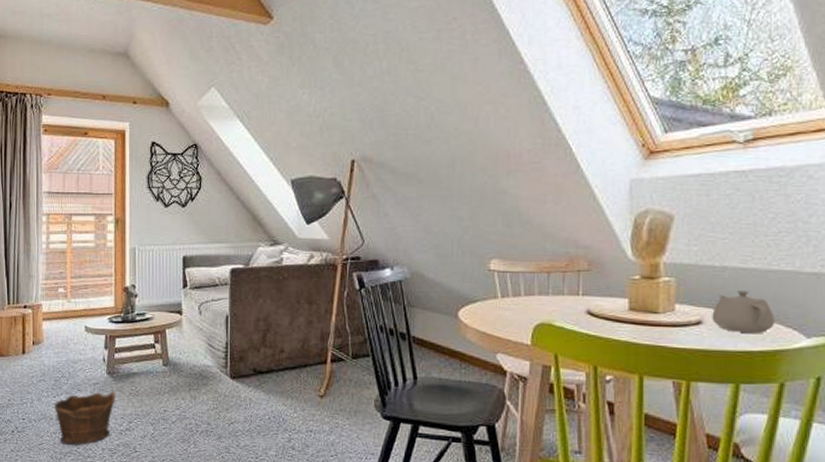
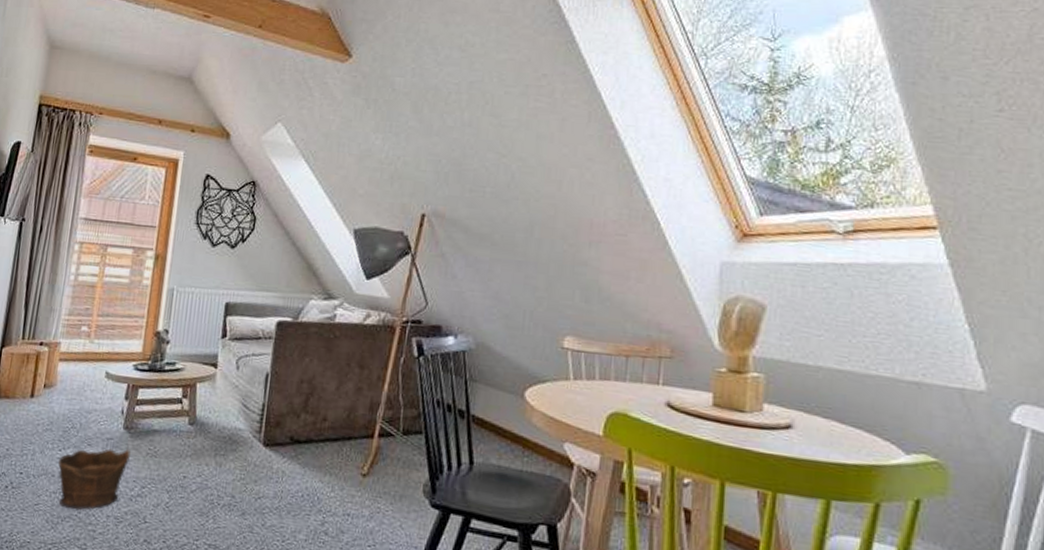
teapot: present [712,291,775,333] -> none [803,394,872,445]

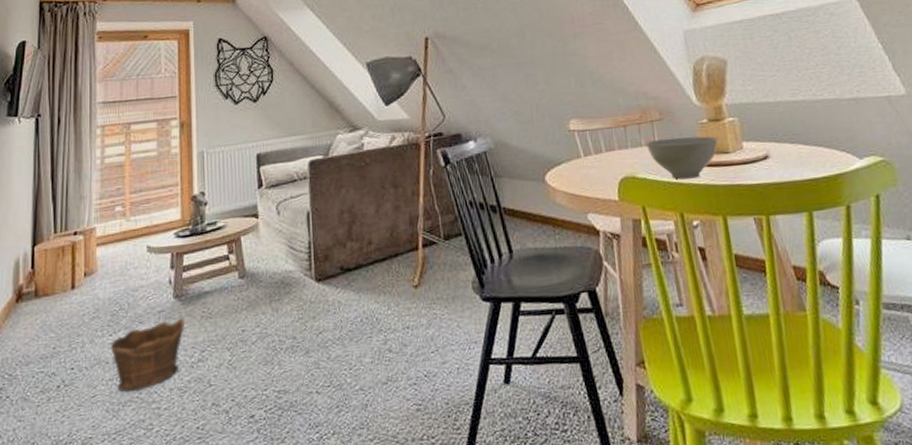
bowl: none [646,378,736,432] -> present [645,136,719,180]

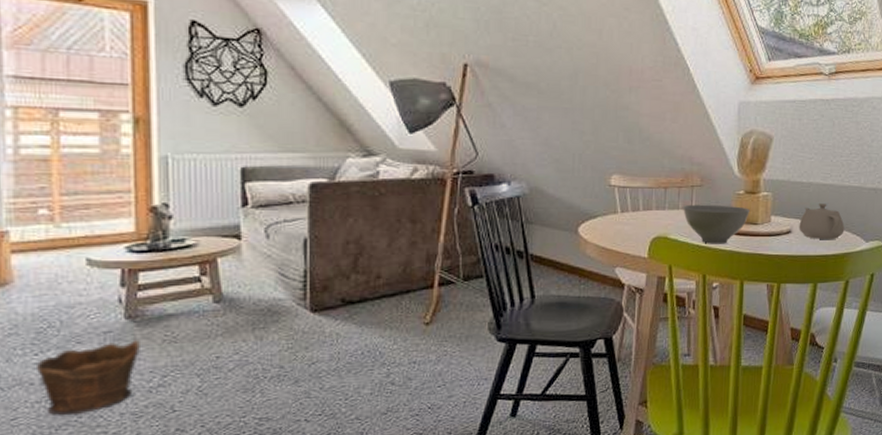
teapot: none [775,122,831,162] -> present [799,204,845,239]

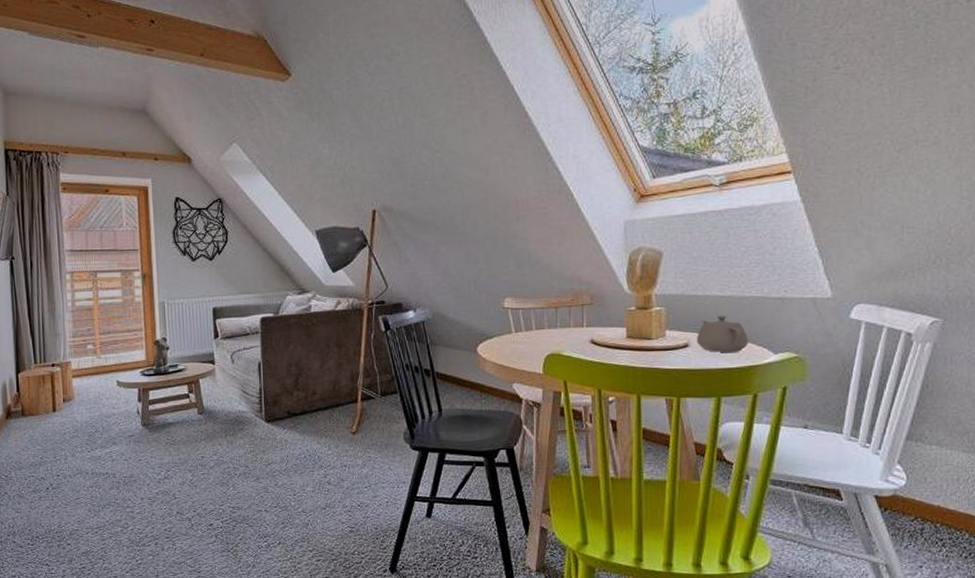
clay pot: present [37,340,140,415] -> none [90,442,152,497]
bowl: present [682,204,751,244] -> none [573,321,644,360]

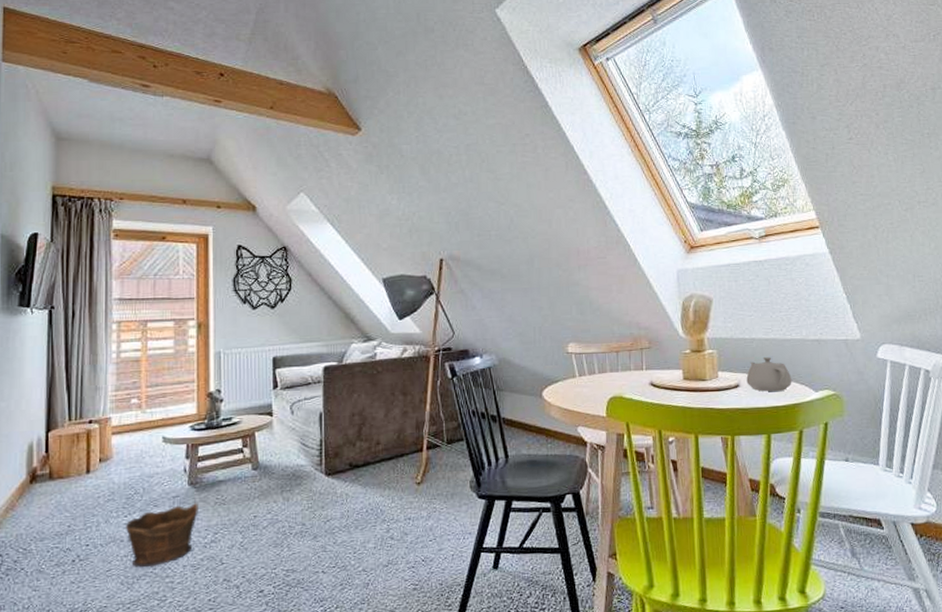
clay pot: none [90,442,152,497] -> present [126,503,198,567]

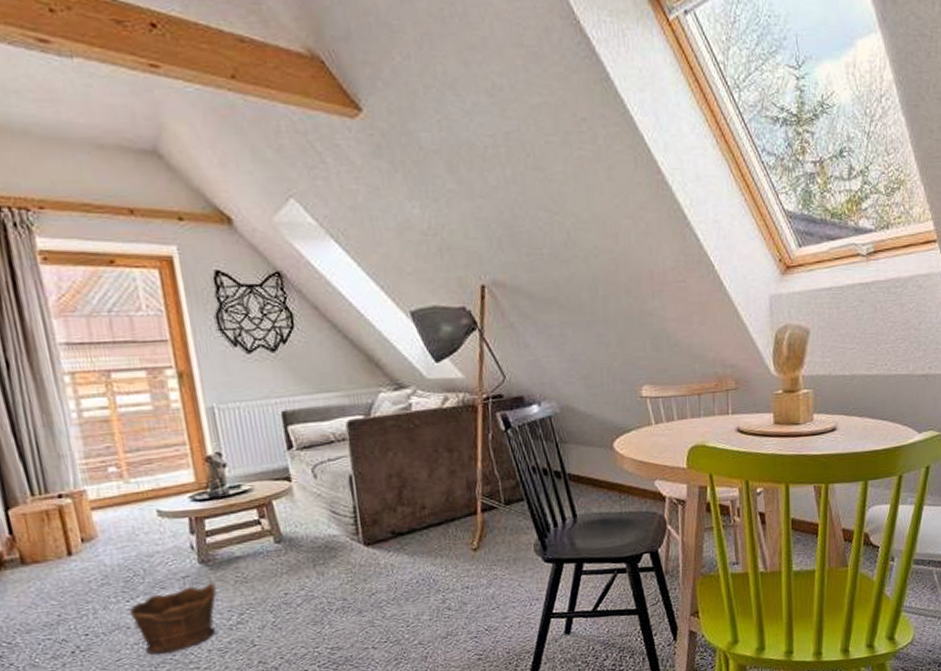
teapot: present [746,357,792,392] -> none [844,396,894,435]

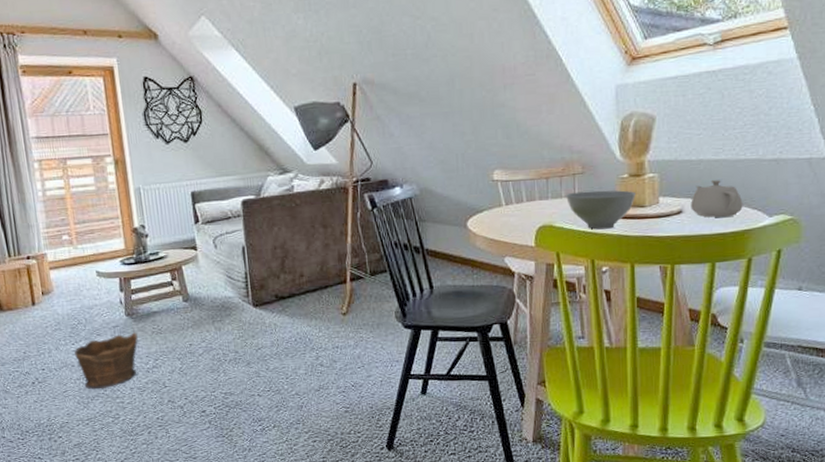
bowl: none [718,407,791,449] -> present [565,190,637,230]
teapot: none [844,396,894,435] -> present [691,180,743,218]

